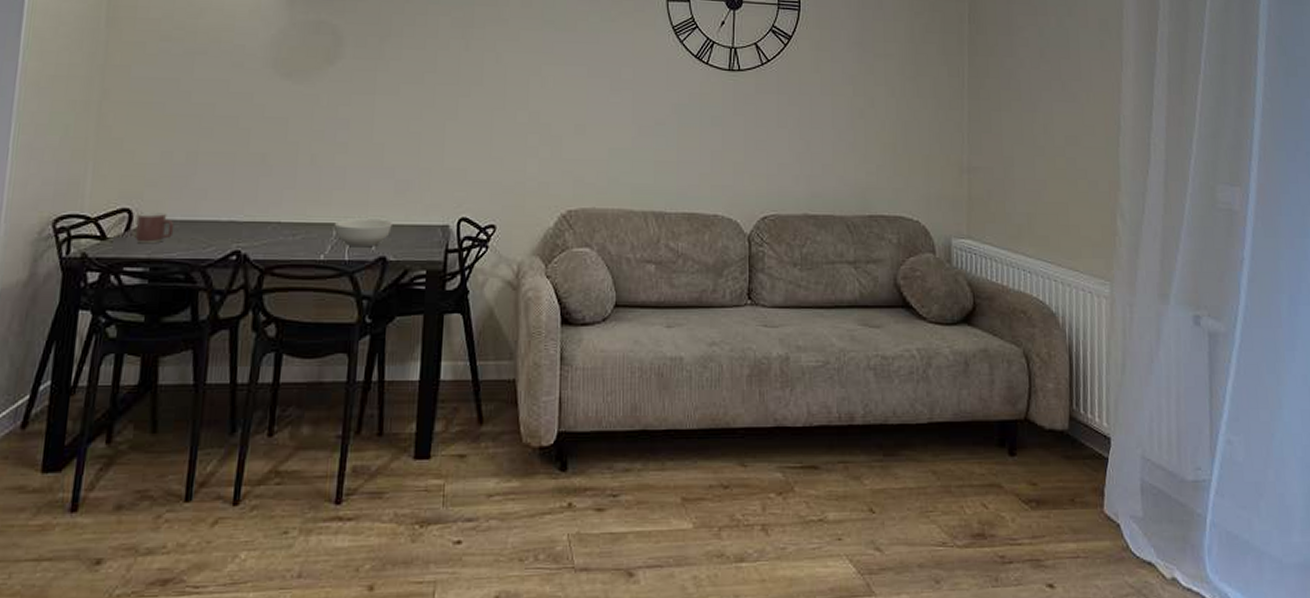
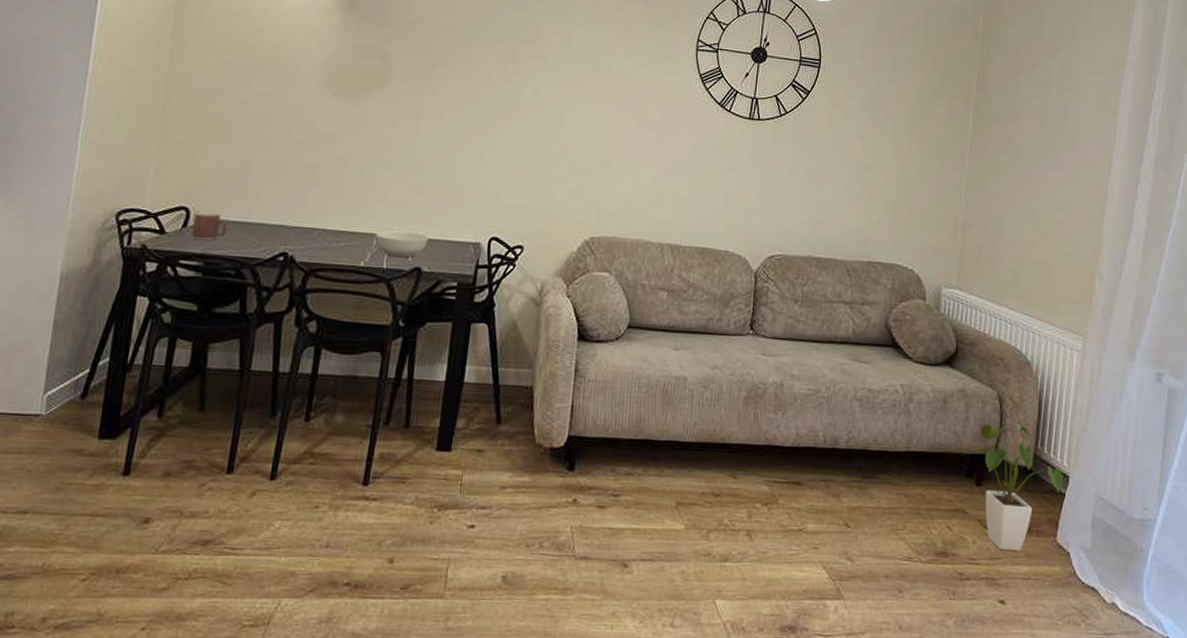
house plant: none [997,379,1105,527] -> present [968,420,1064,552]

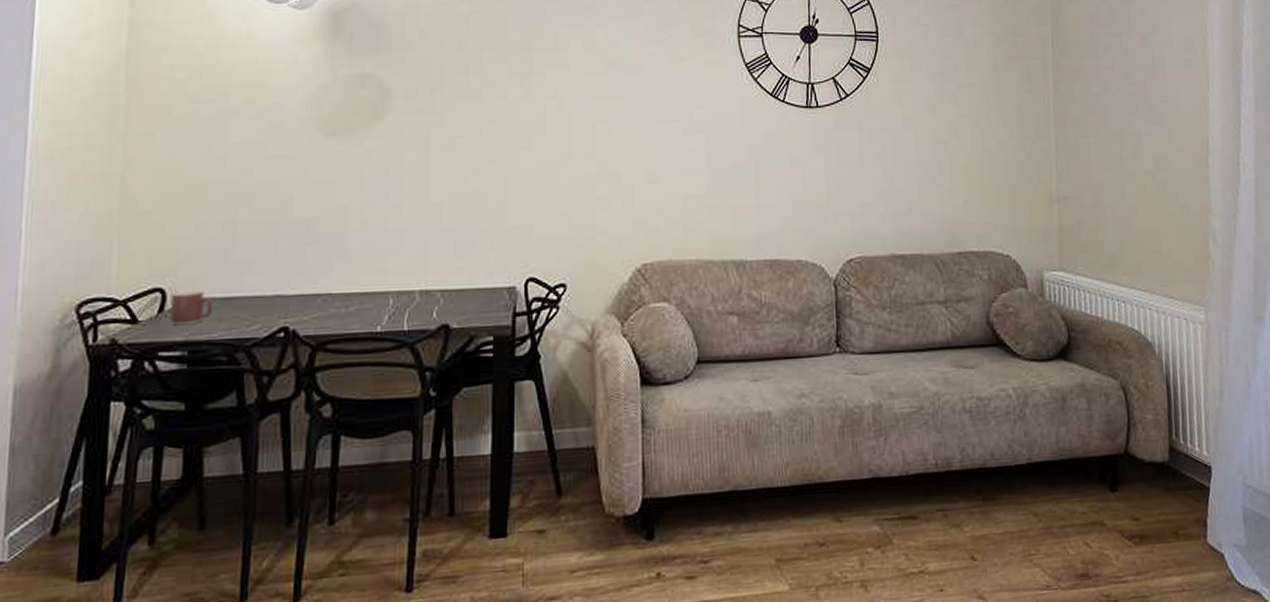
bowl: present [375,230,429,258] -> none [392,284,454,316]
house plant: present [968,420,1064,552] -> none [1097,410,1206,562]

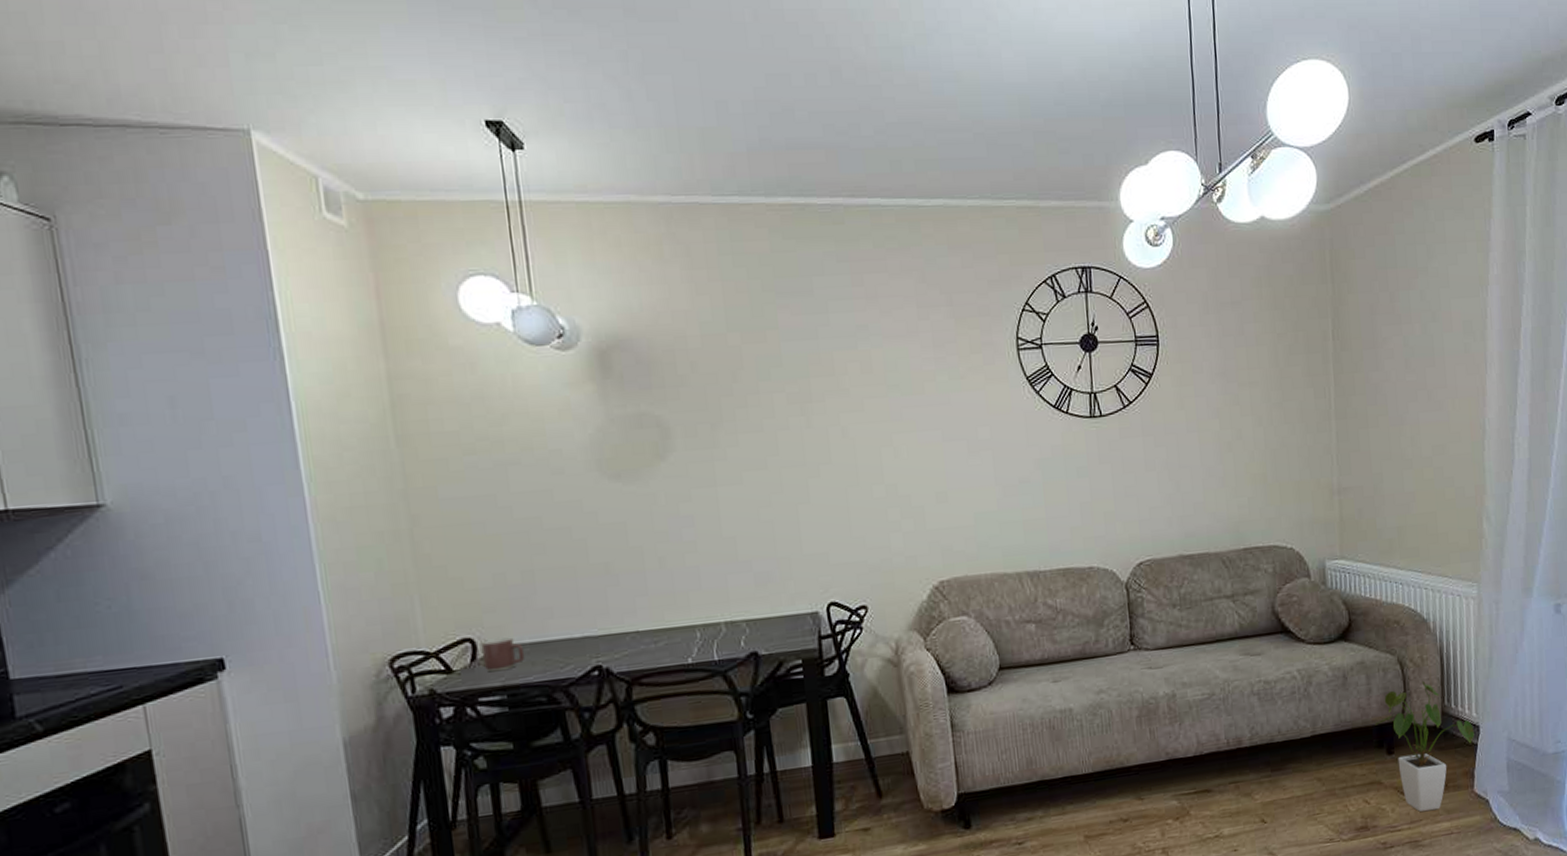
house plant: none [1097,410,1206,562] -> present [1376,680,1475,812]

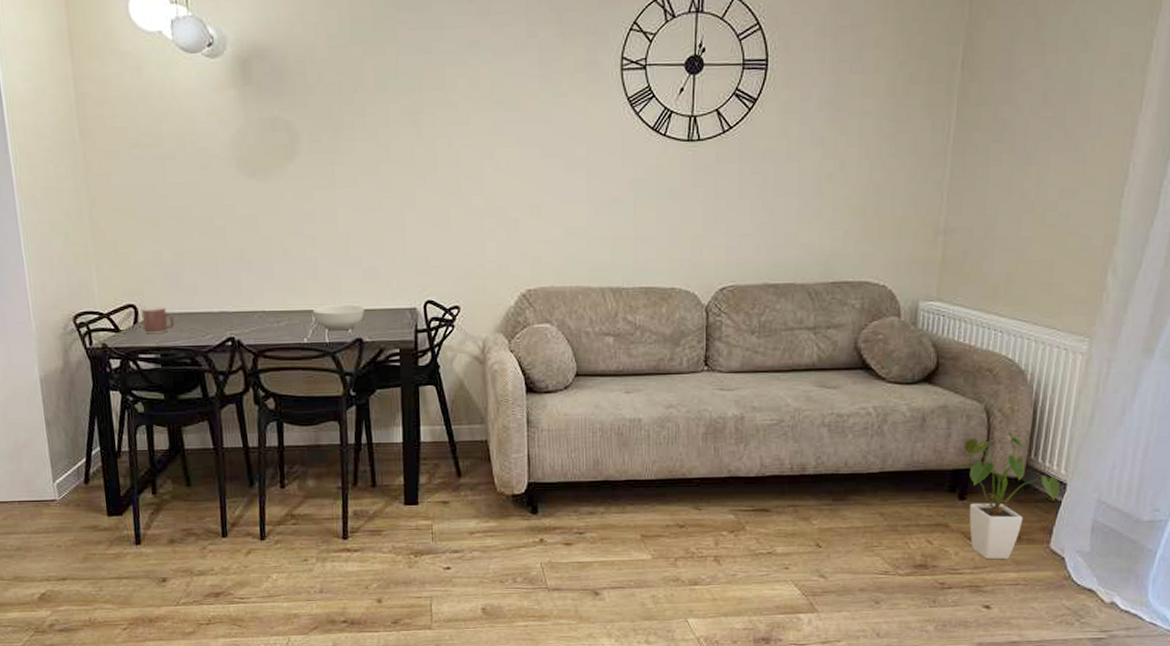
bowl: none [698,614,759,647] -> present [313,304,365,331]

